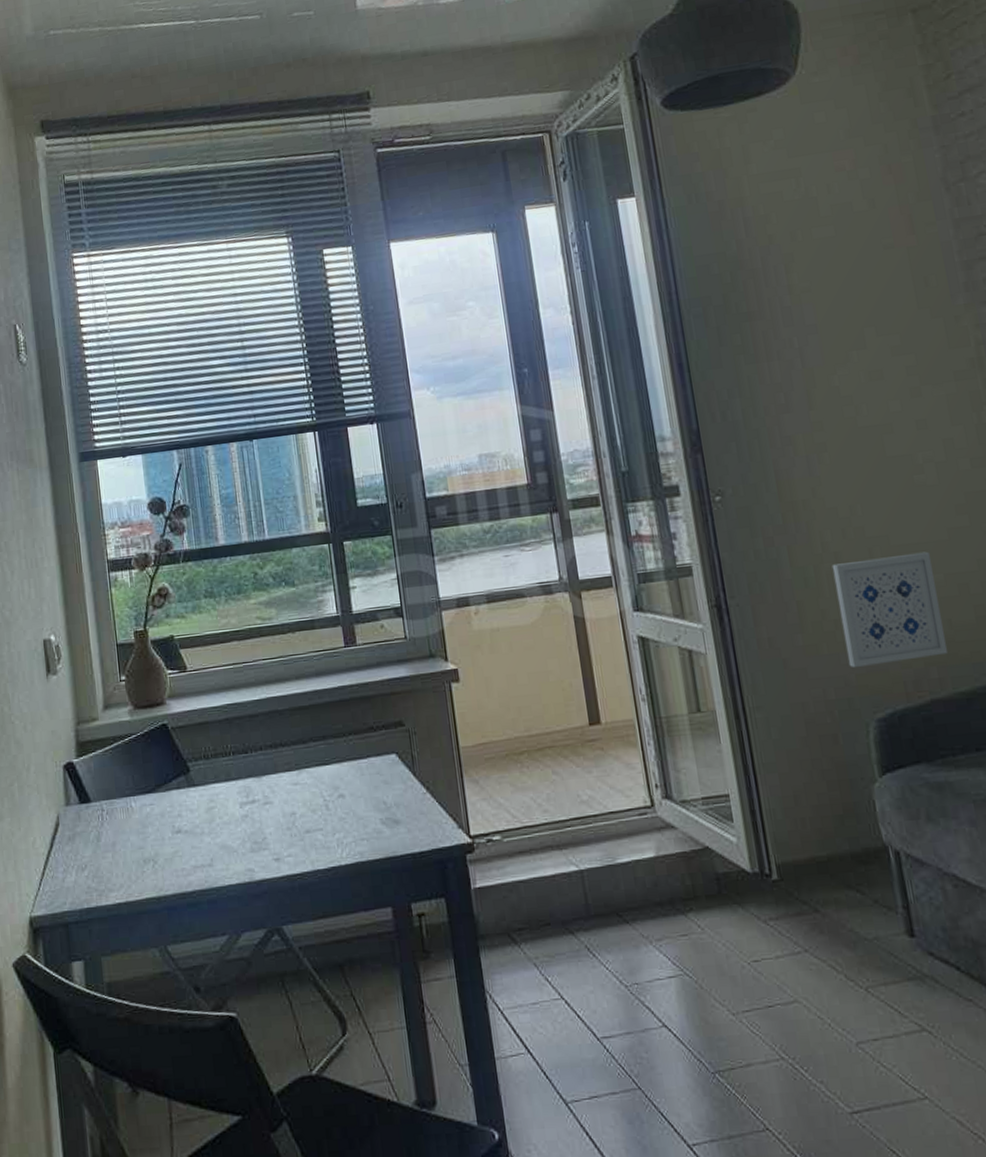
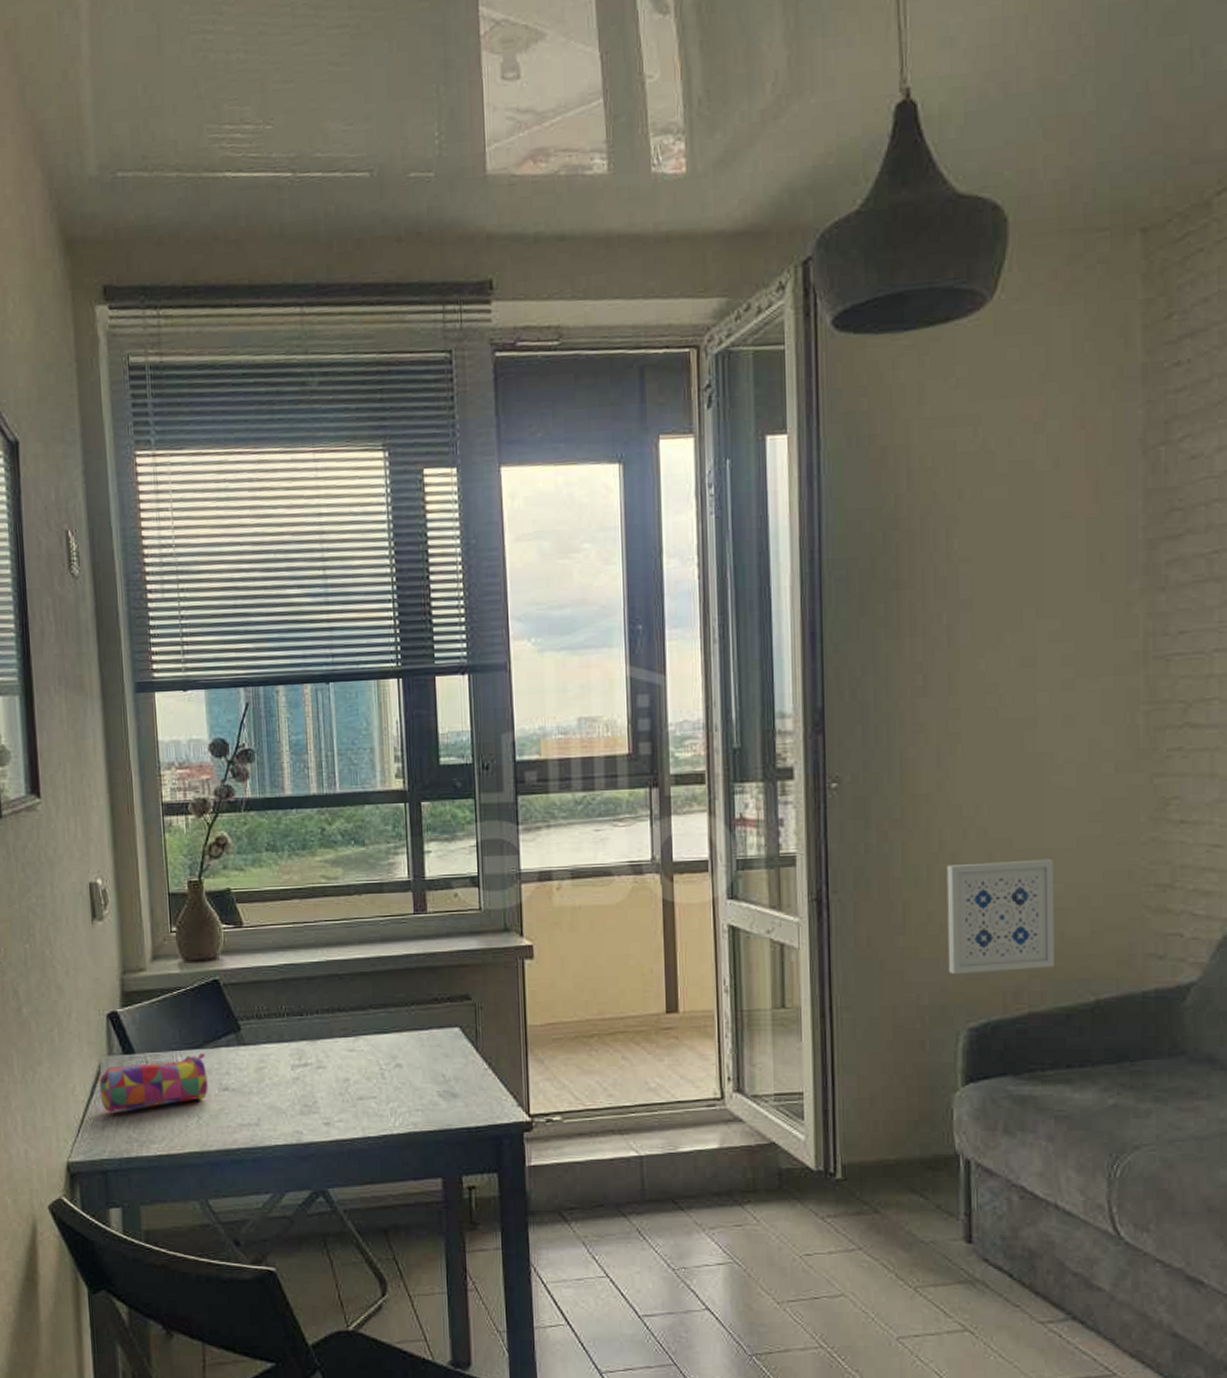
pencil case: none [58,797,162,864] -> present [99,1053,208,1113]

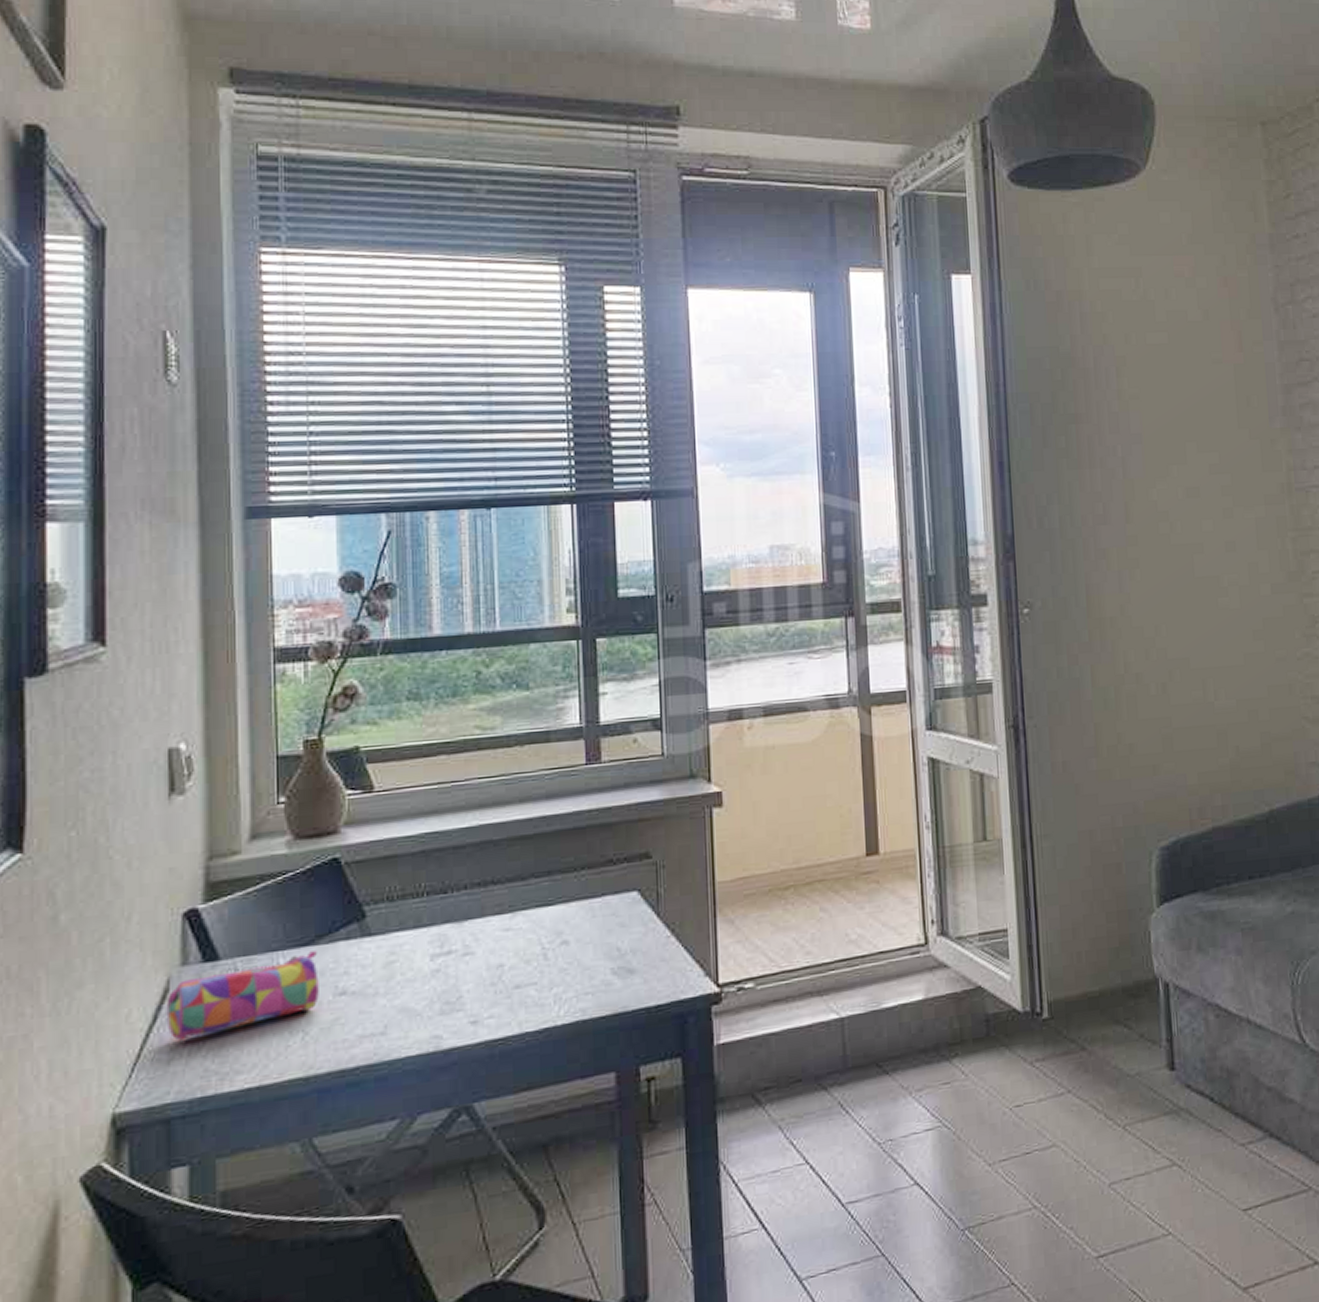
wall art: present [946,859,1056,974] -> none [1132,676,1233,794]

